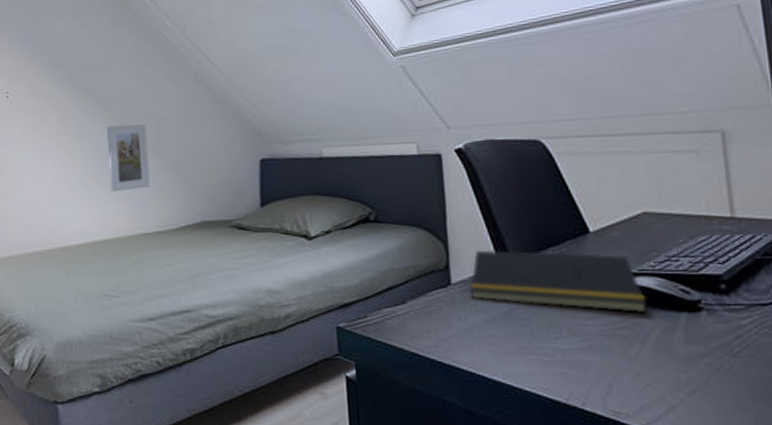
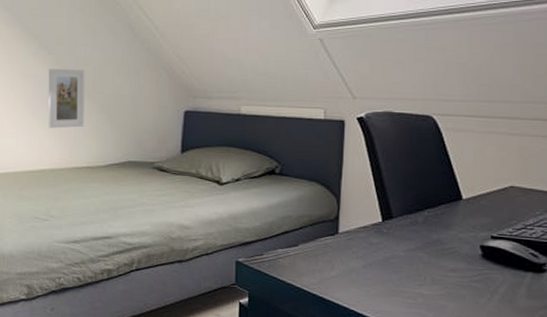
notepad: present [469,250,647,314] -> none [354,206,501,270]

